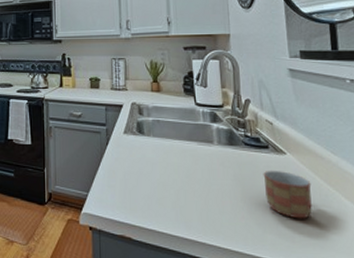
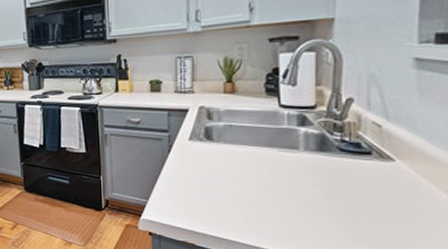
mug: present [263,170,312,219] -> none [360,178,425,232]

